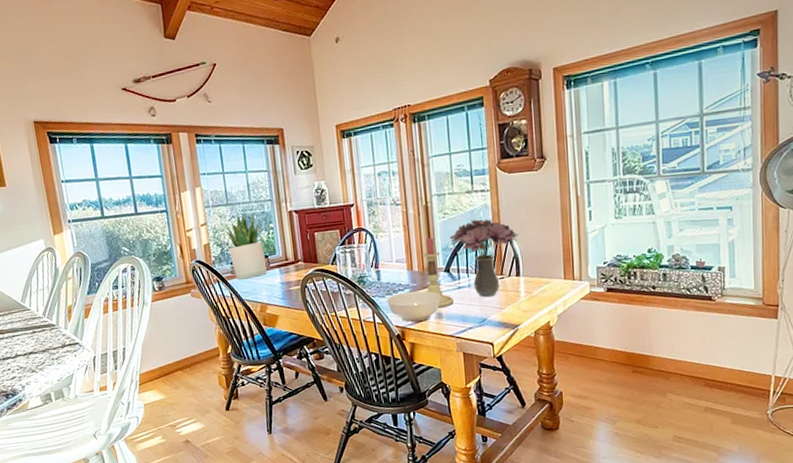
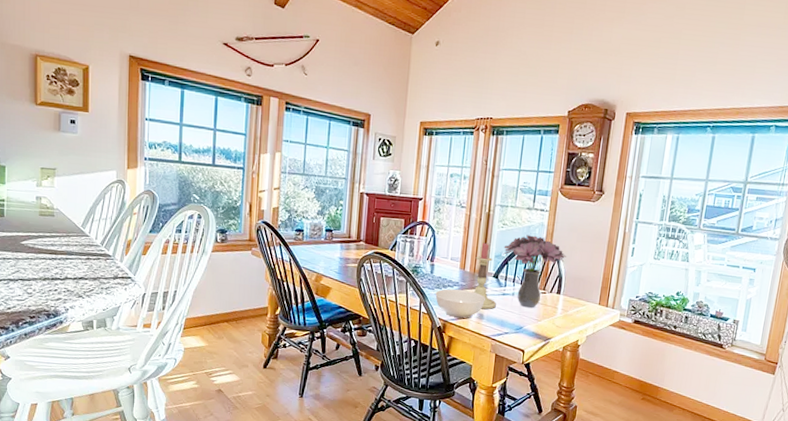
planter: present [225,211,268,280] -> none [296,185,330,248]

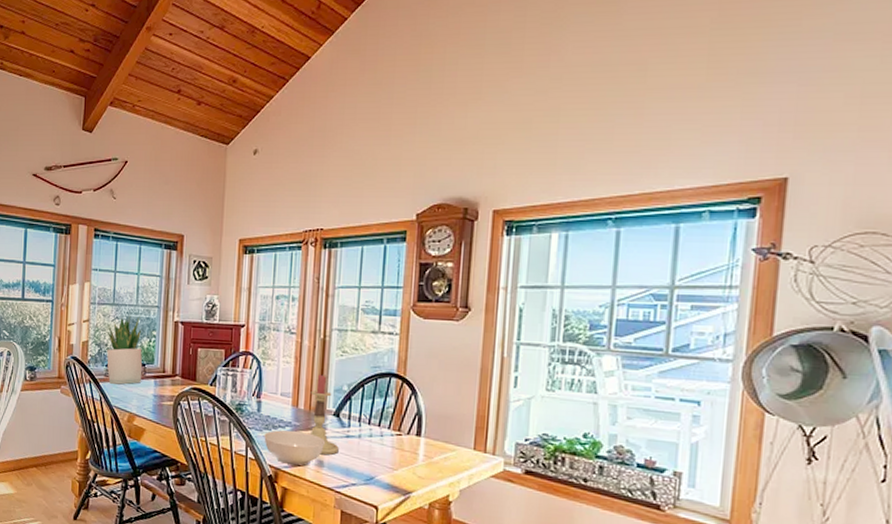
planter: none [296,185,330,248] -> present [107,315,143,385]
flower arrangement: present [503,235,566,309] -> none [344,364,426,454]

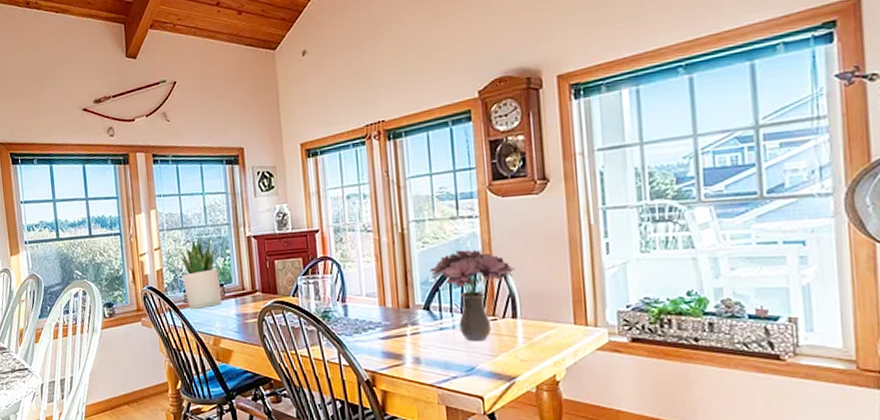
bowl: present [264,430,326,465] -> none [355,331,420,366]
candlestick: present [310,374,339,456] -> none [396,269,434,352]
flower arrangement: none [344,364,426,454] -> present [429,250,515,342]

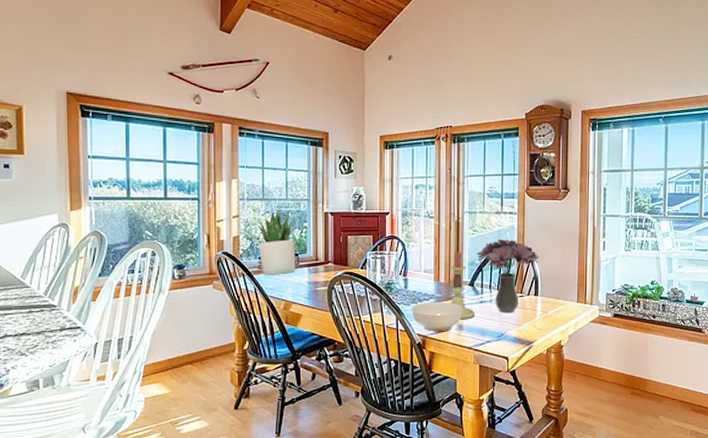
bowl: none [355,331,420,366] -> present [412,302,464,331]
candlestick: none [396,269,434,352] -> present [449,251,475,320]

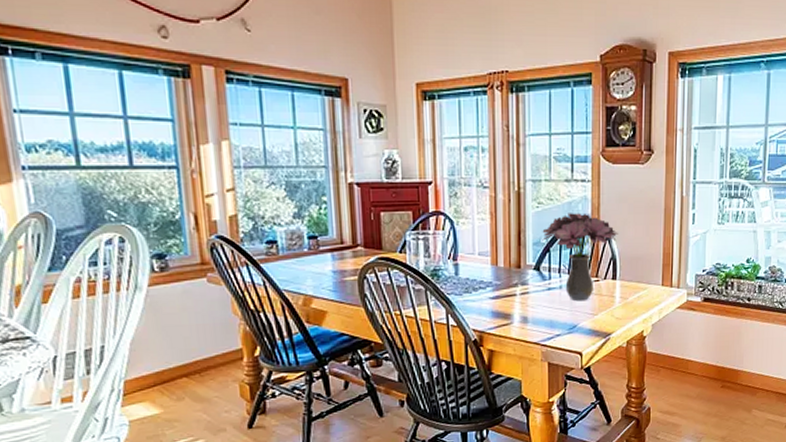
planter: present [258,209,296,275] -> none [261,179,316,264]
bowl: present [412,302,464,331] -> none [464,290,529,325]
candlestick: present [449,251,475,320] -> none [509,228,542,311]

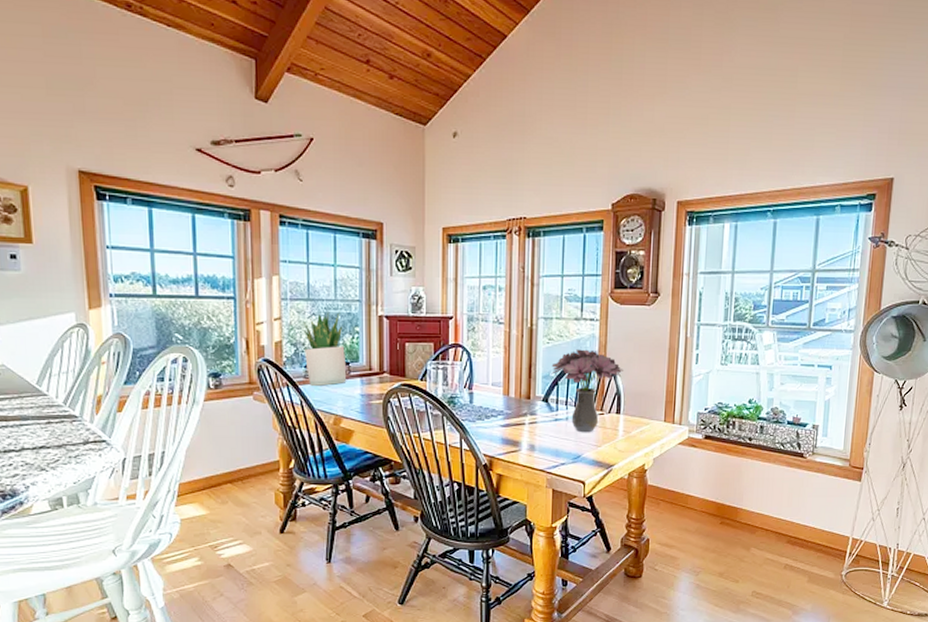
planter: none [261,179,316,264] -> present [303,310,347,386]

